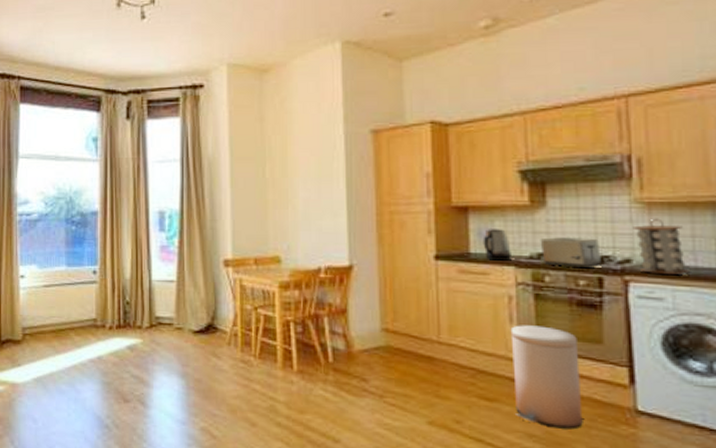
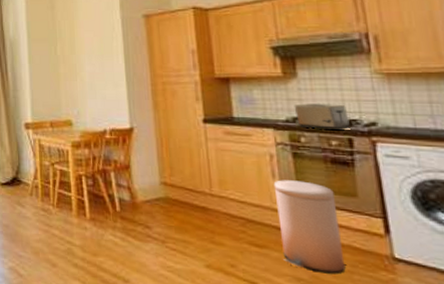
kettle: present [483,229,512,262] -> none [244,97,270,125]
spice rack: present [632,218,691,276] -> none [375,87,432,137]

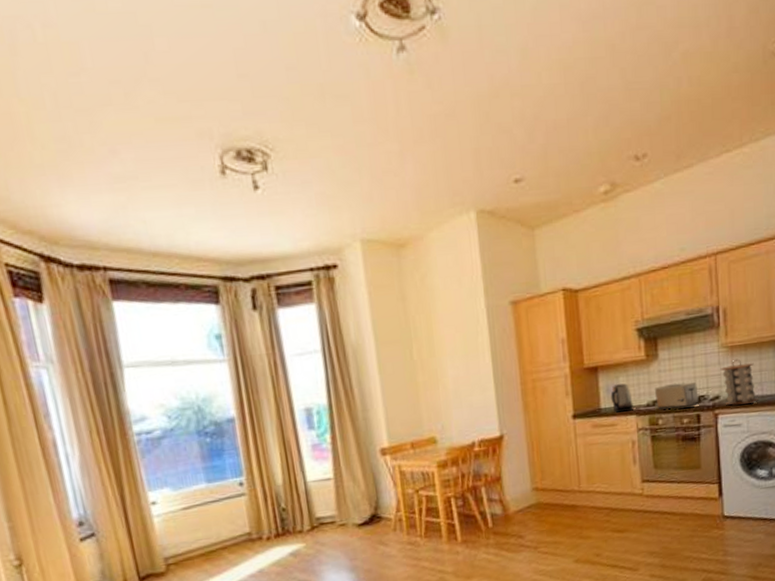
kettle: none [244,97,270,125] -> present [610,383,633,413]
pedal bin: present [273,180,346,274] -> none [634,462,688,543]
spice rack: none [375,87,432,137] -> present [720,358,759,406]

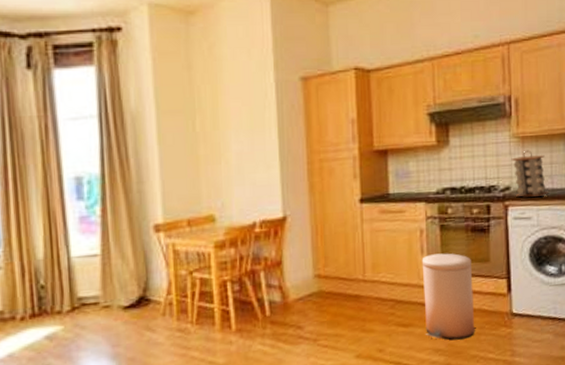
kettle: present [610,383,633,413] -> none [399,169,422,200]
pedal bin: none [634,462,688,543] -> present [422,253,475,340]
toaster: present [654,381,699,411] -> none [444,171,489,199]

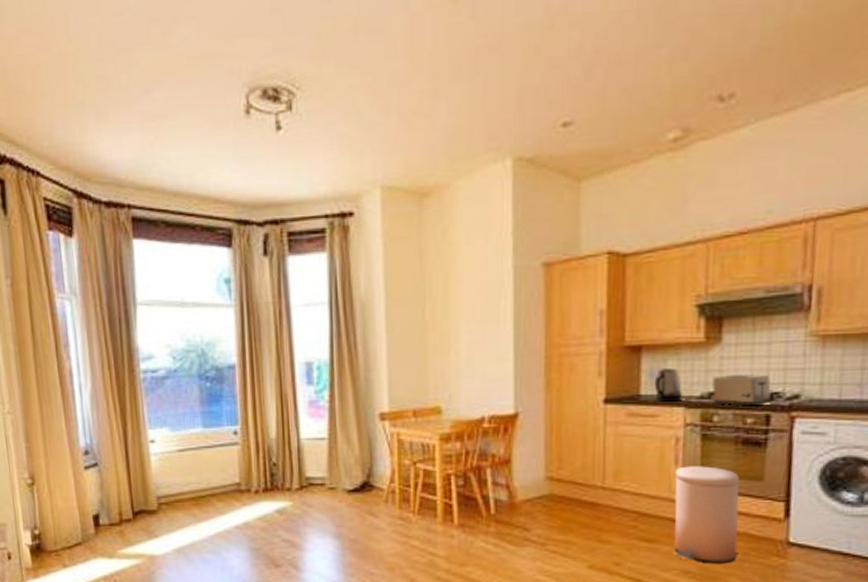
kettle: none [399,169,422,200] -> present [654,368,682,403]
toaster: none [444,171,489,199] -> present [712,374,771,406]
spice rack: present [511,150,549,198] -> none [805,351,856,410]

